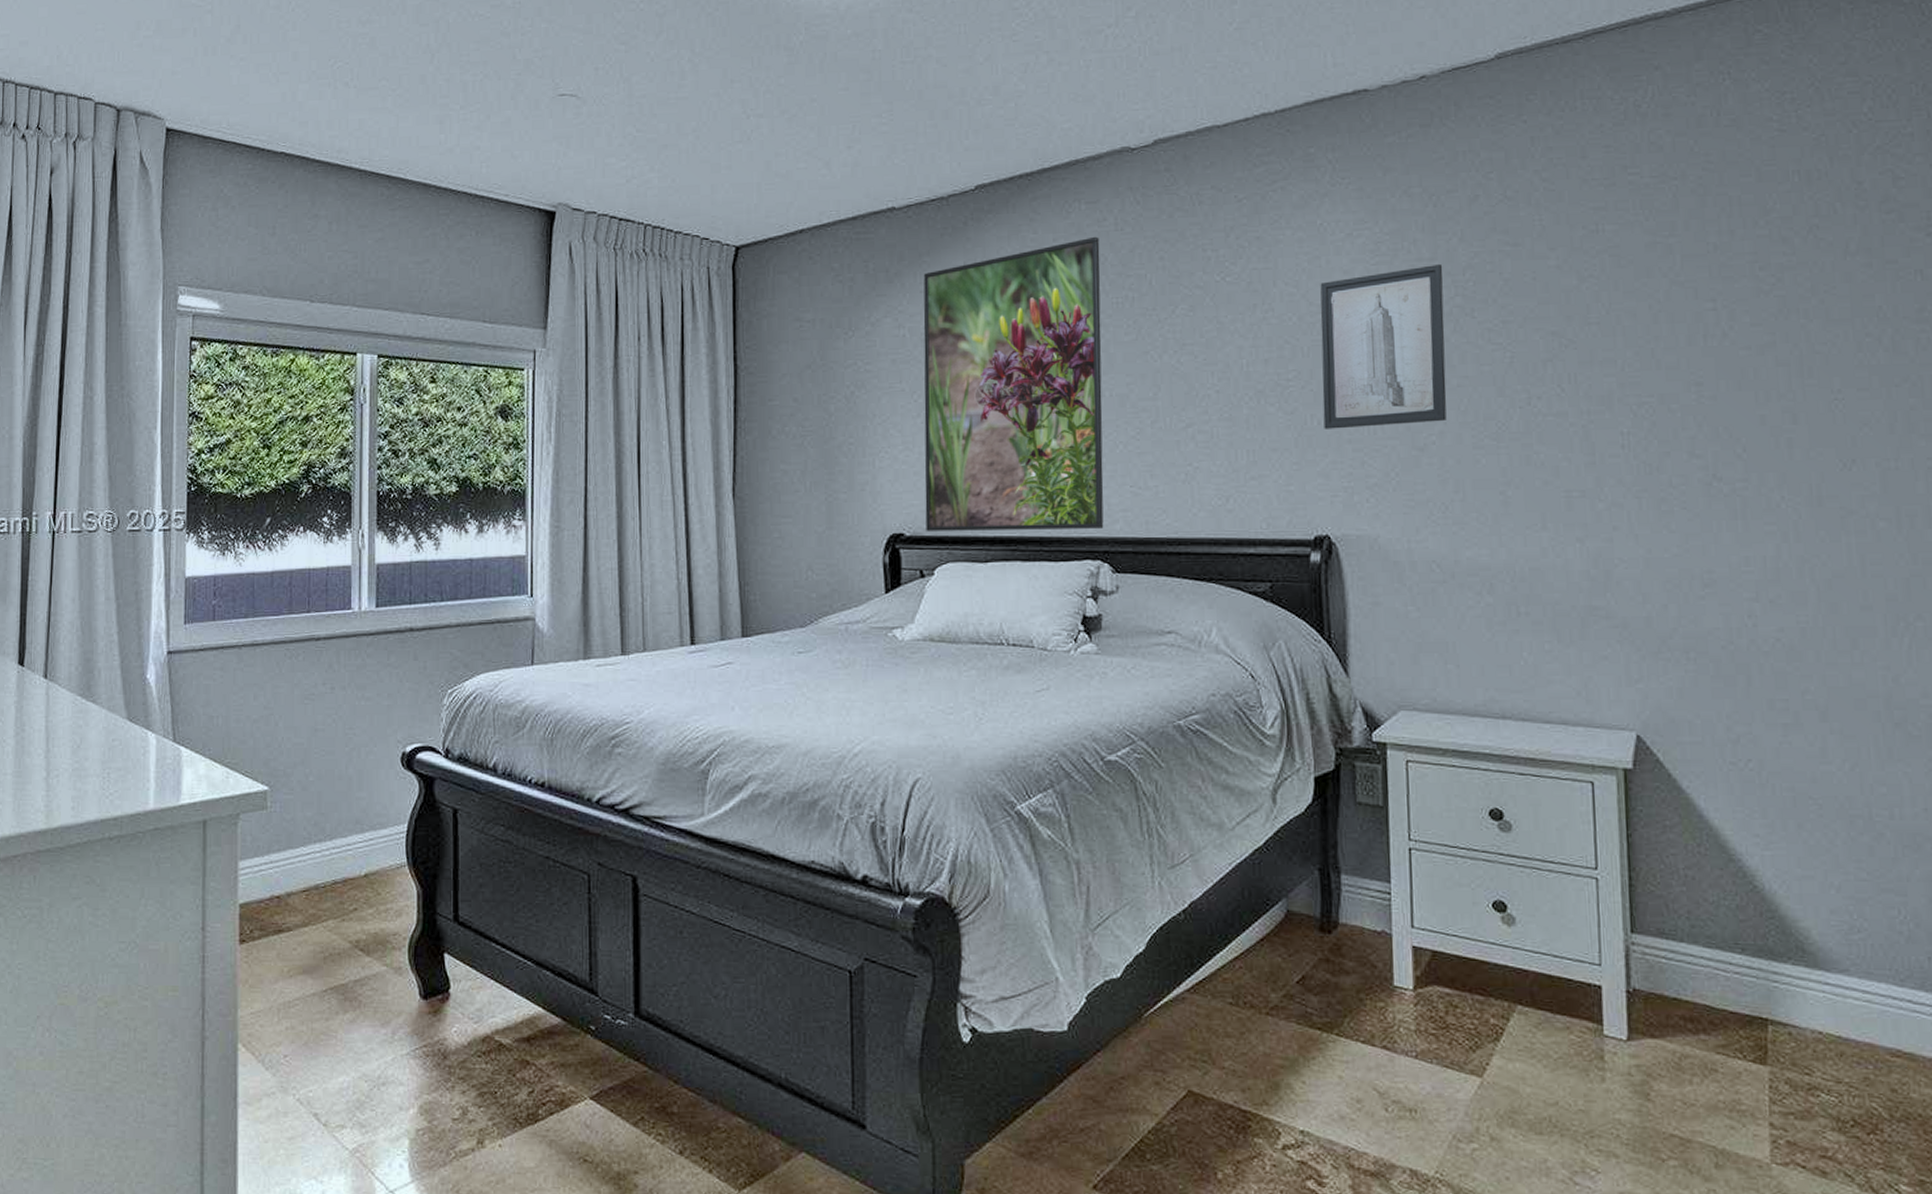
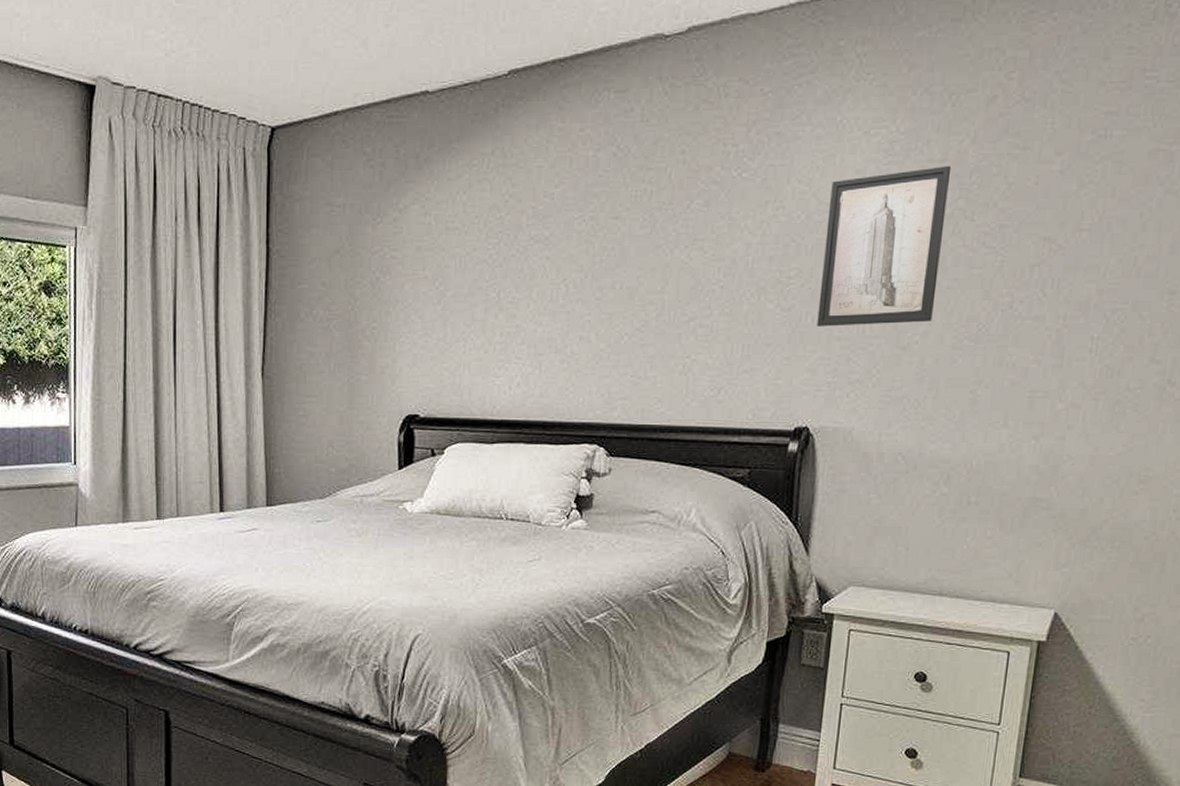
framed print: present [923,236,1104,531] -> none [439,127,625,415]

